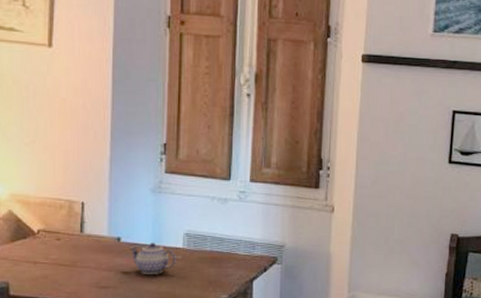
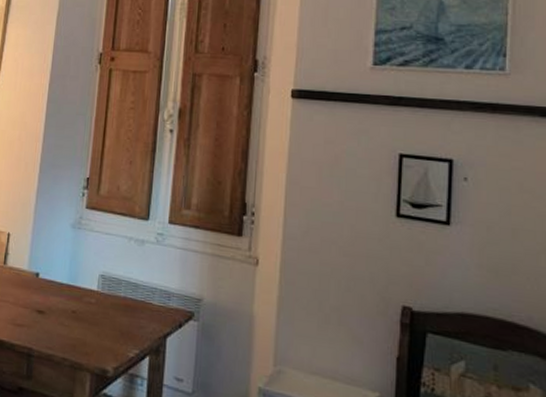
teapot: present [129,242,178,274] -> none [46,281,91,317]

